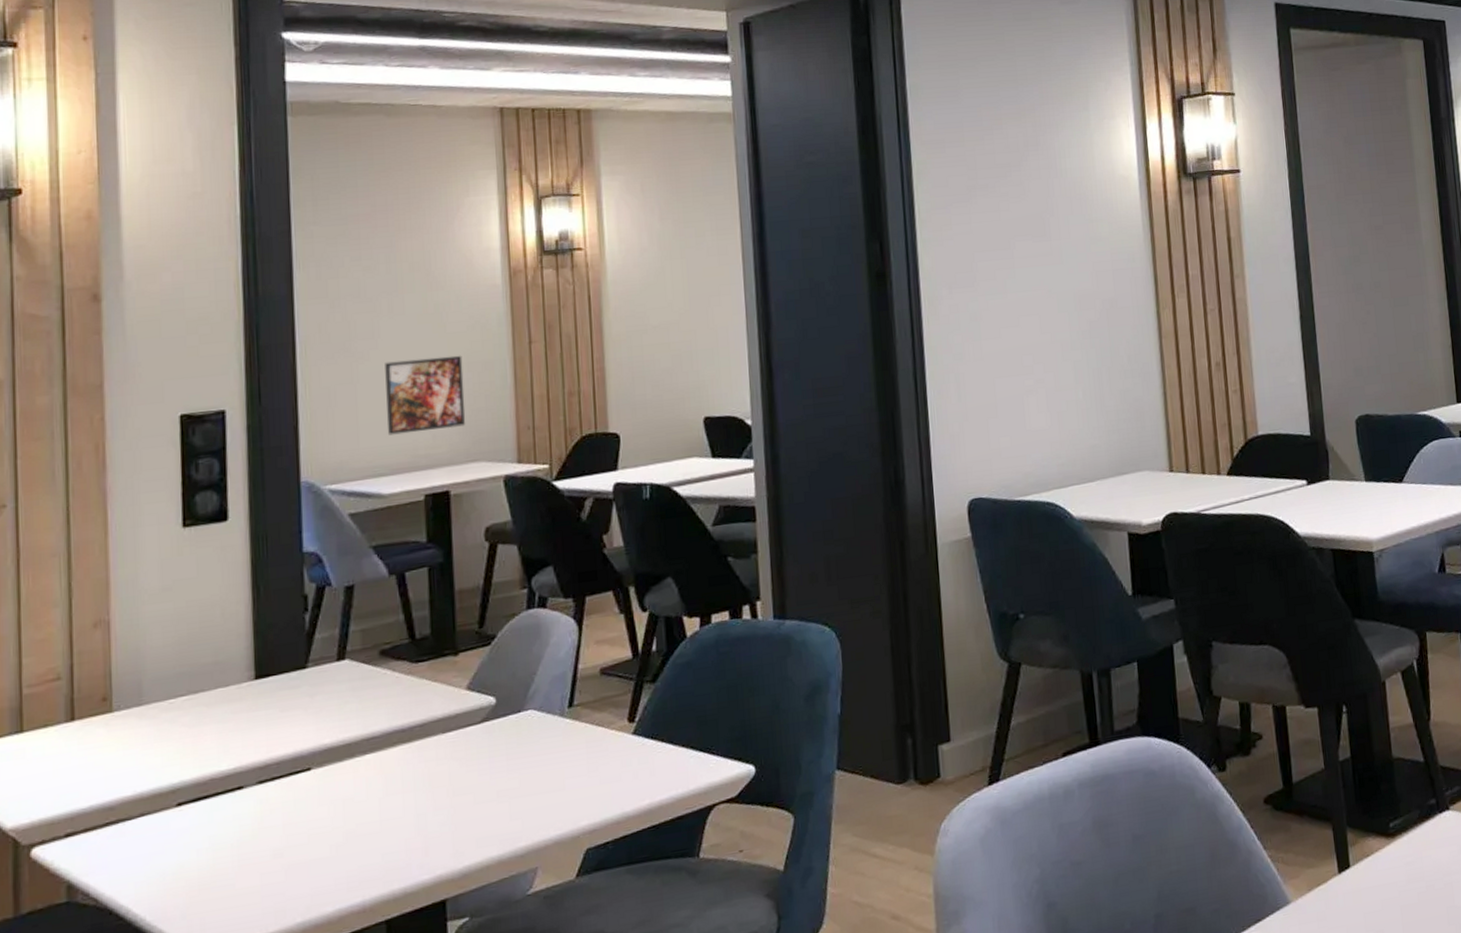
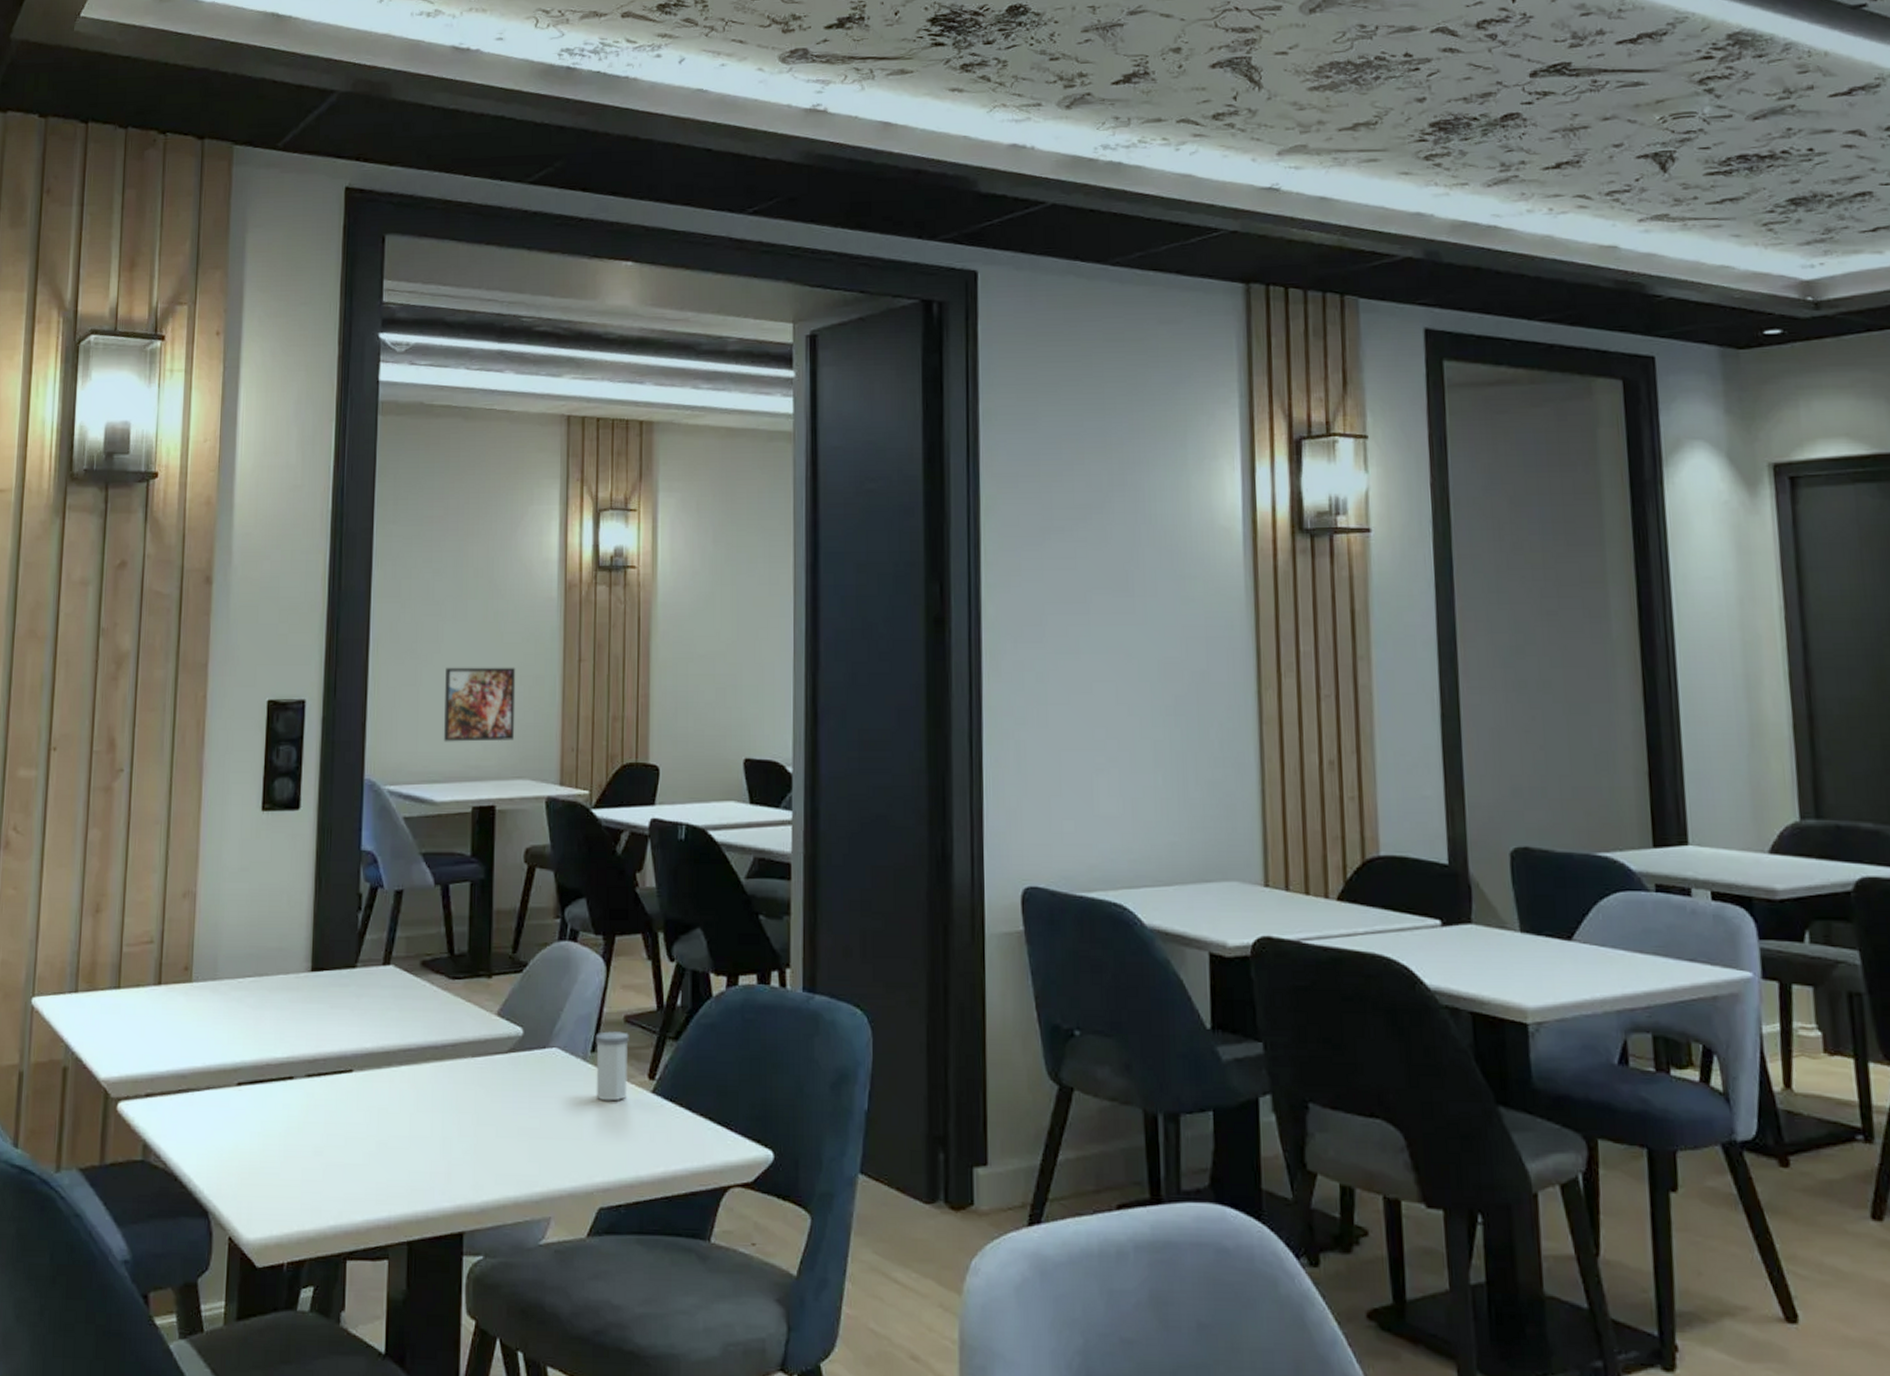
salt shaker: none [571,684,608,751] -> present [595,1031,629,1101]

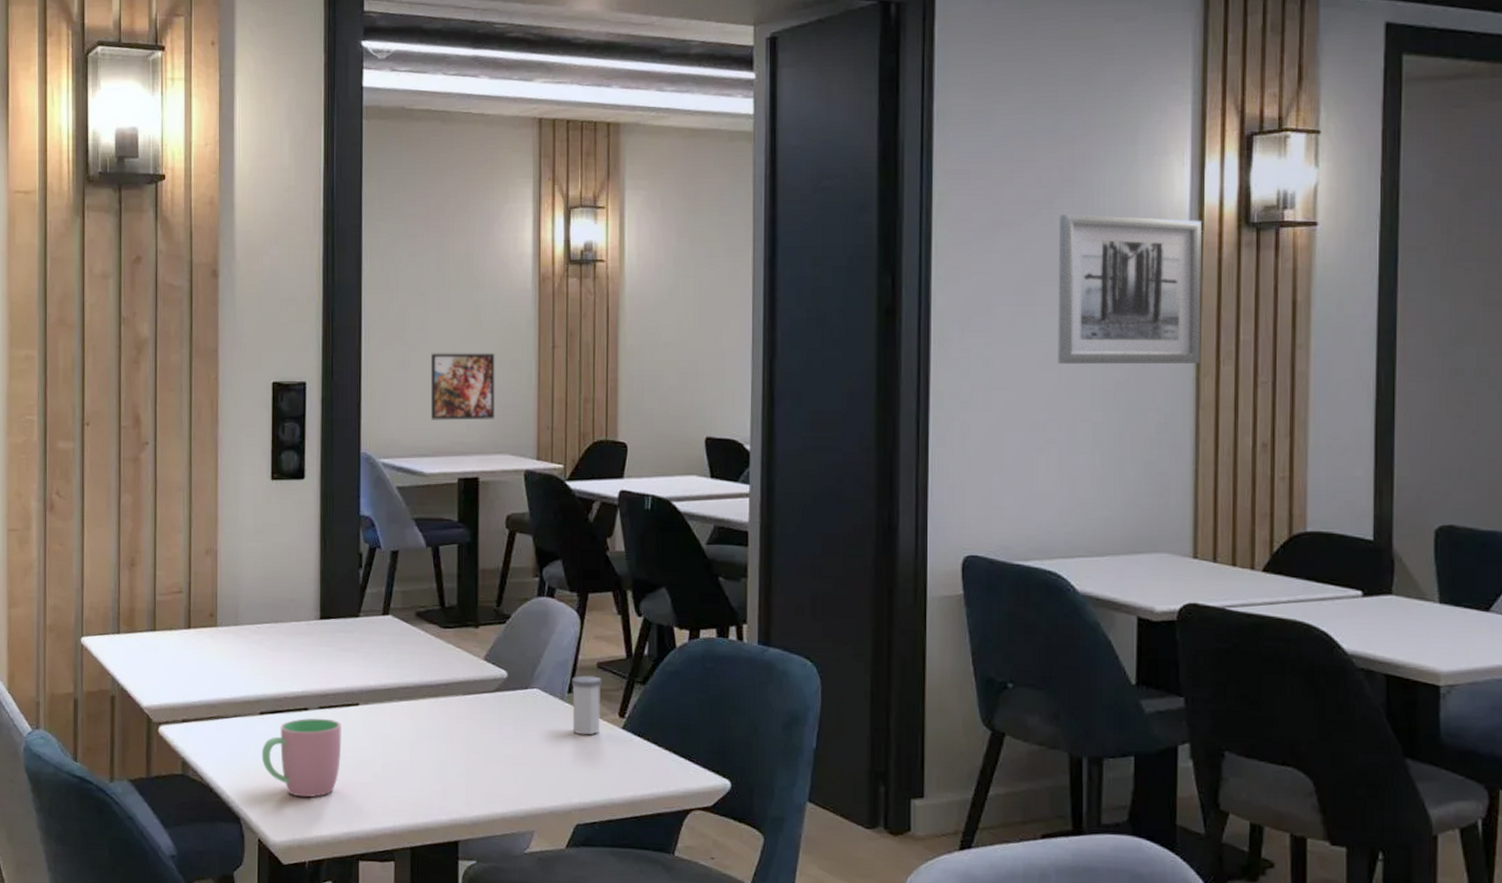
cup: none [237,1088,332,1185] -> present [261,718,341,798]
wall art: none [1111,519,1261,677] -> present [1058,214,1202,364]

